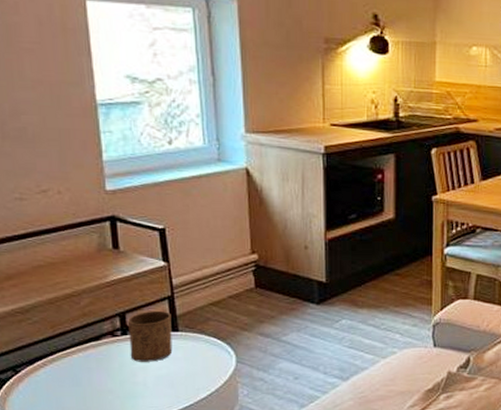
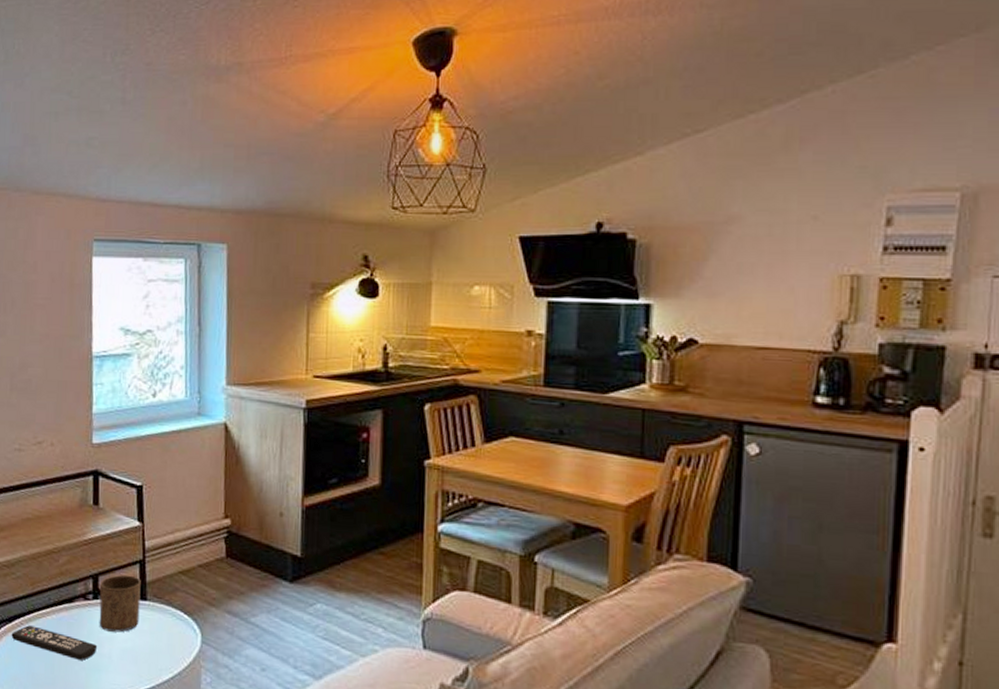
remote control: none [34,365,131,390] -> present [11,625,98,660]

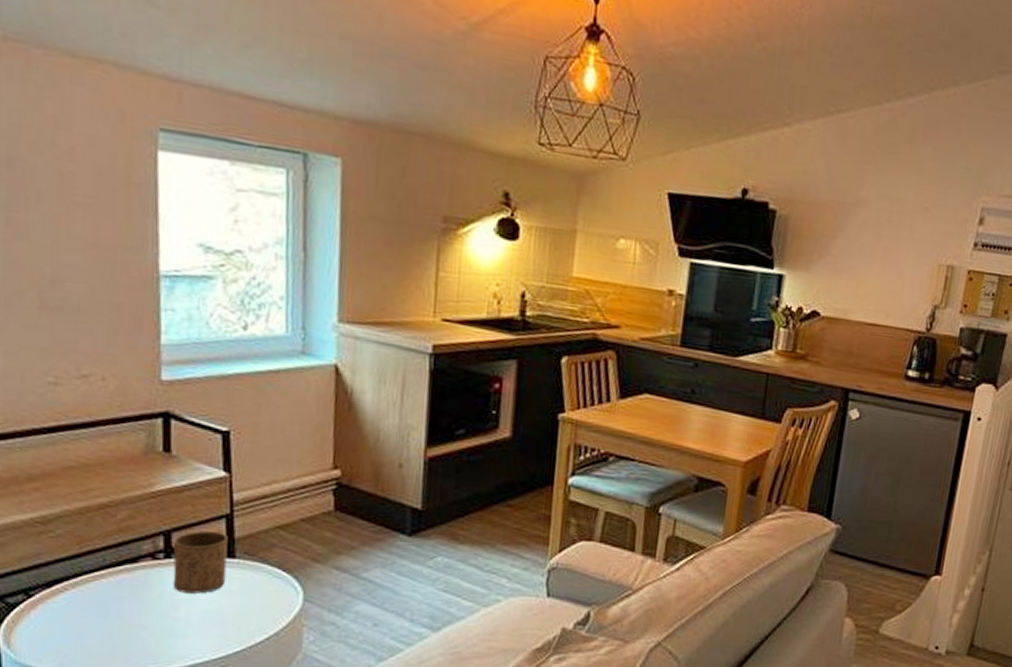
remote control: present [11,625,98,660] -> none [50,590,172,626]

